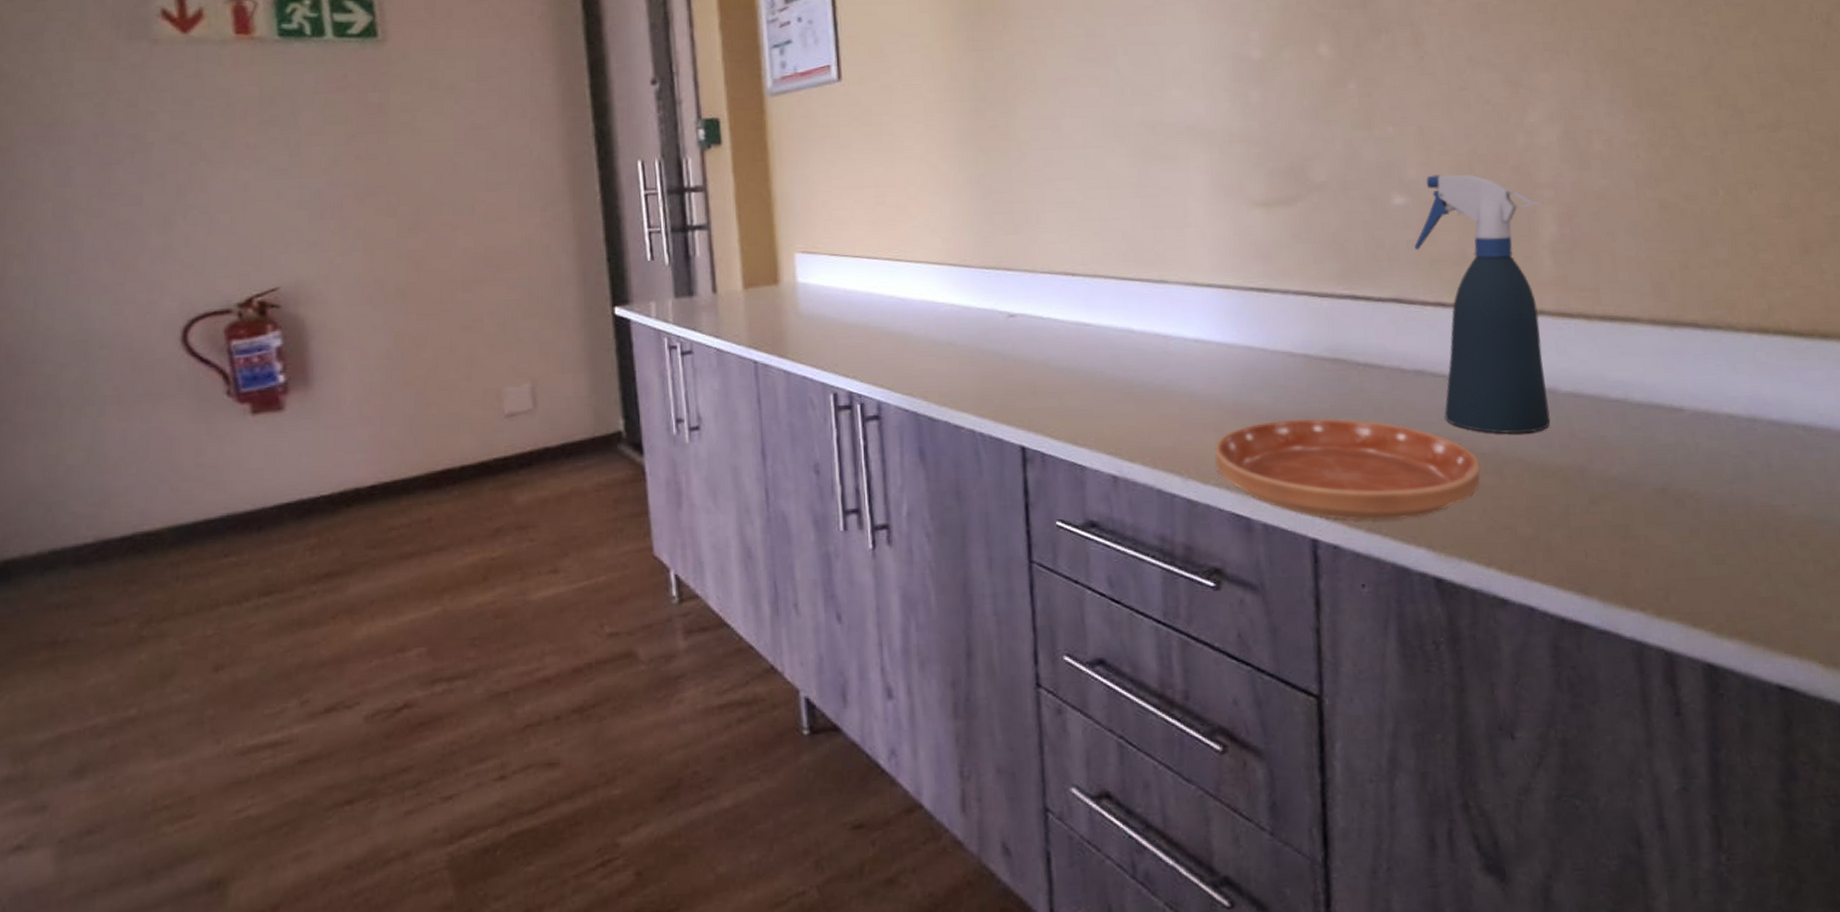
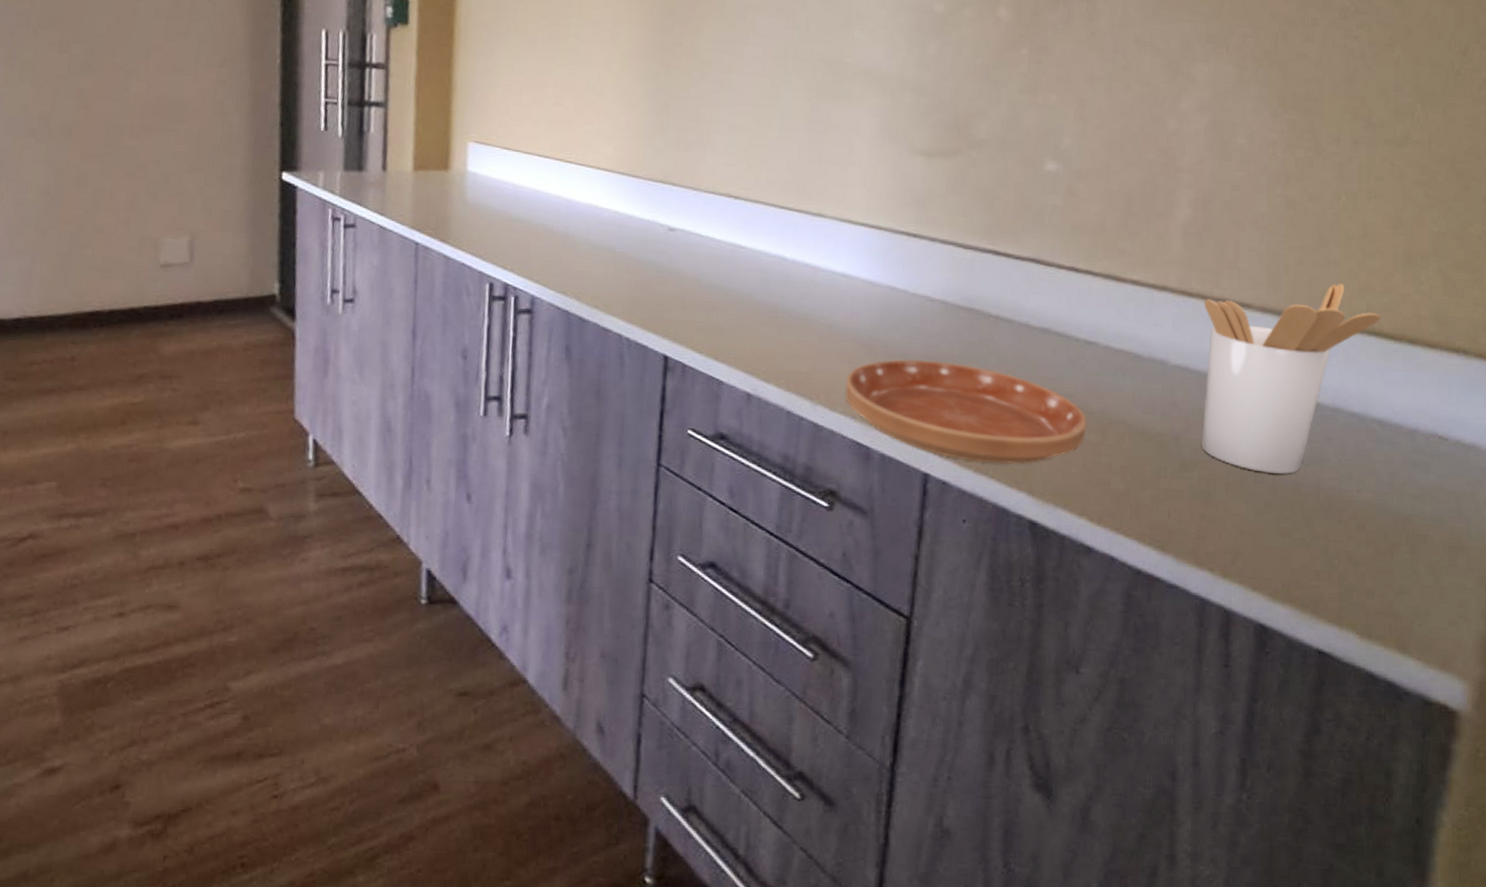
spray bottle: present [1414,174,1551,434] -> none [1059,146,1183,398]
utensil holder: none [1587,283,1786,497] -> present [1202,283,1381,474]

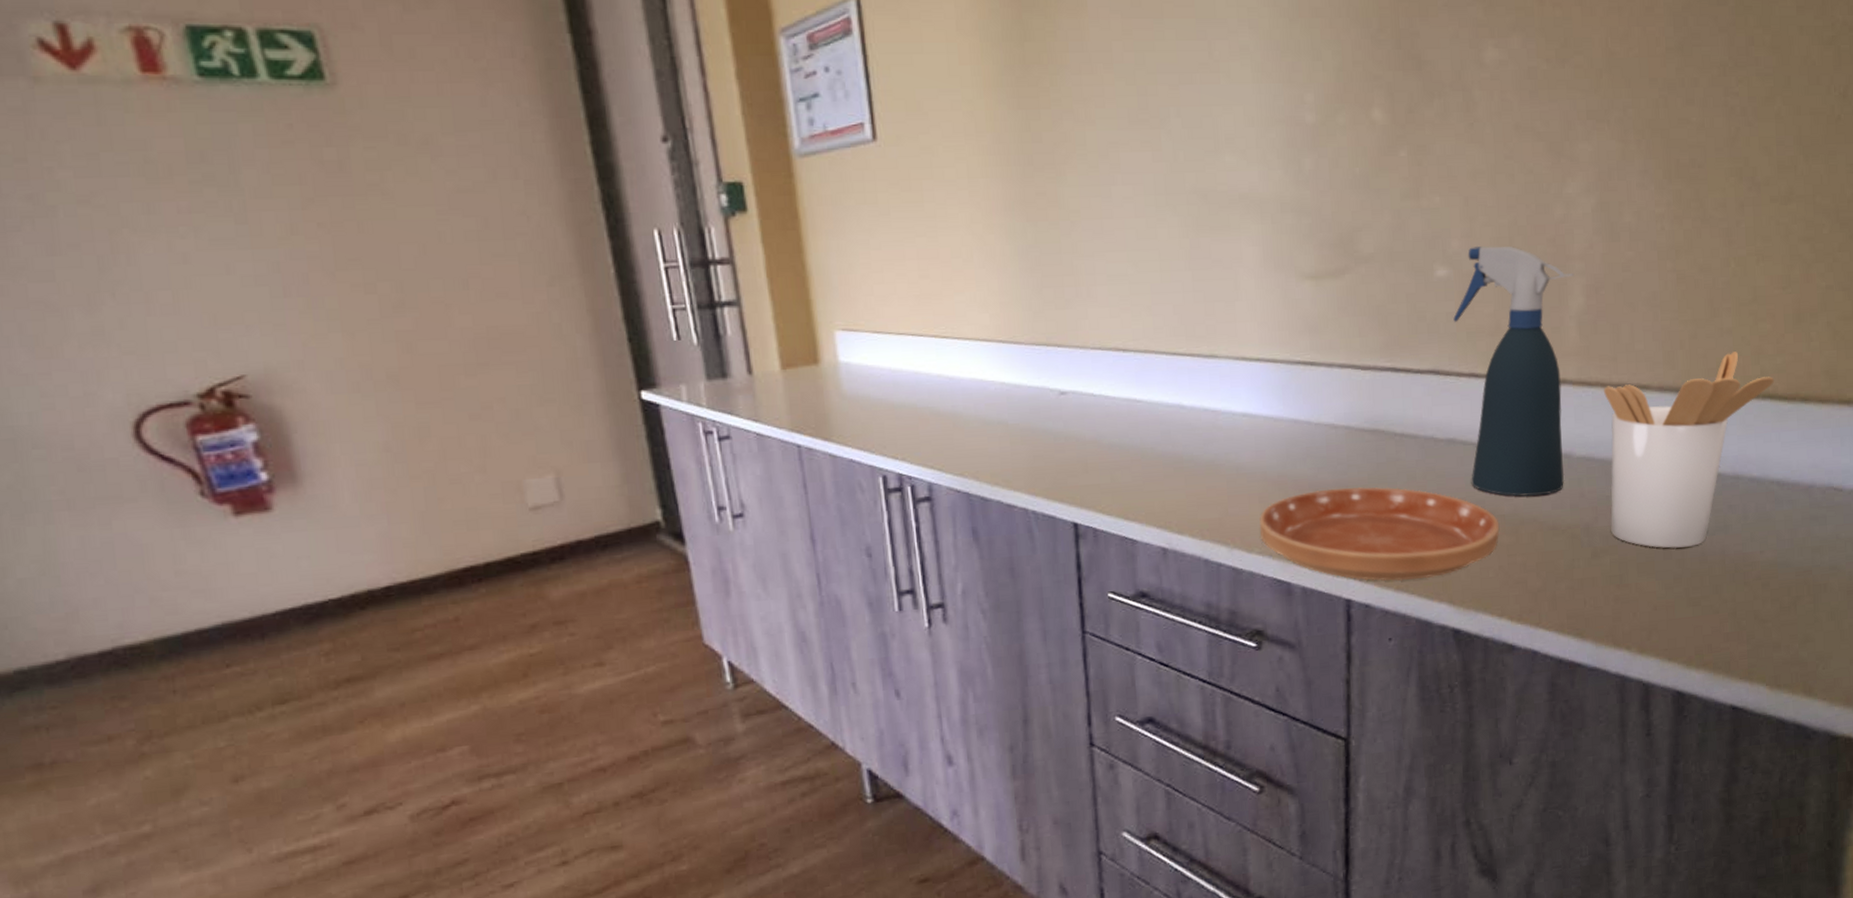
spray bottle: none [1059,146,1183,398] -> present [1453,245,1575,497]

